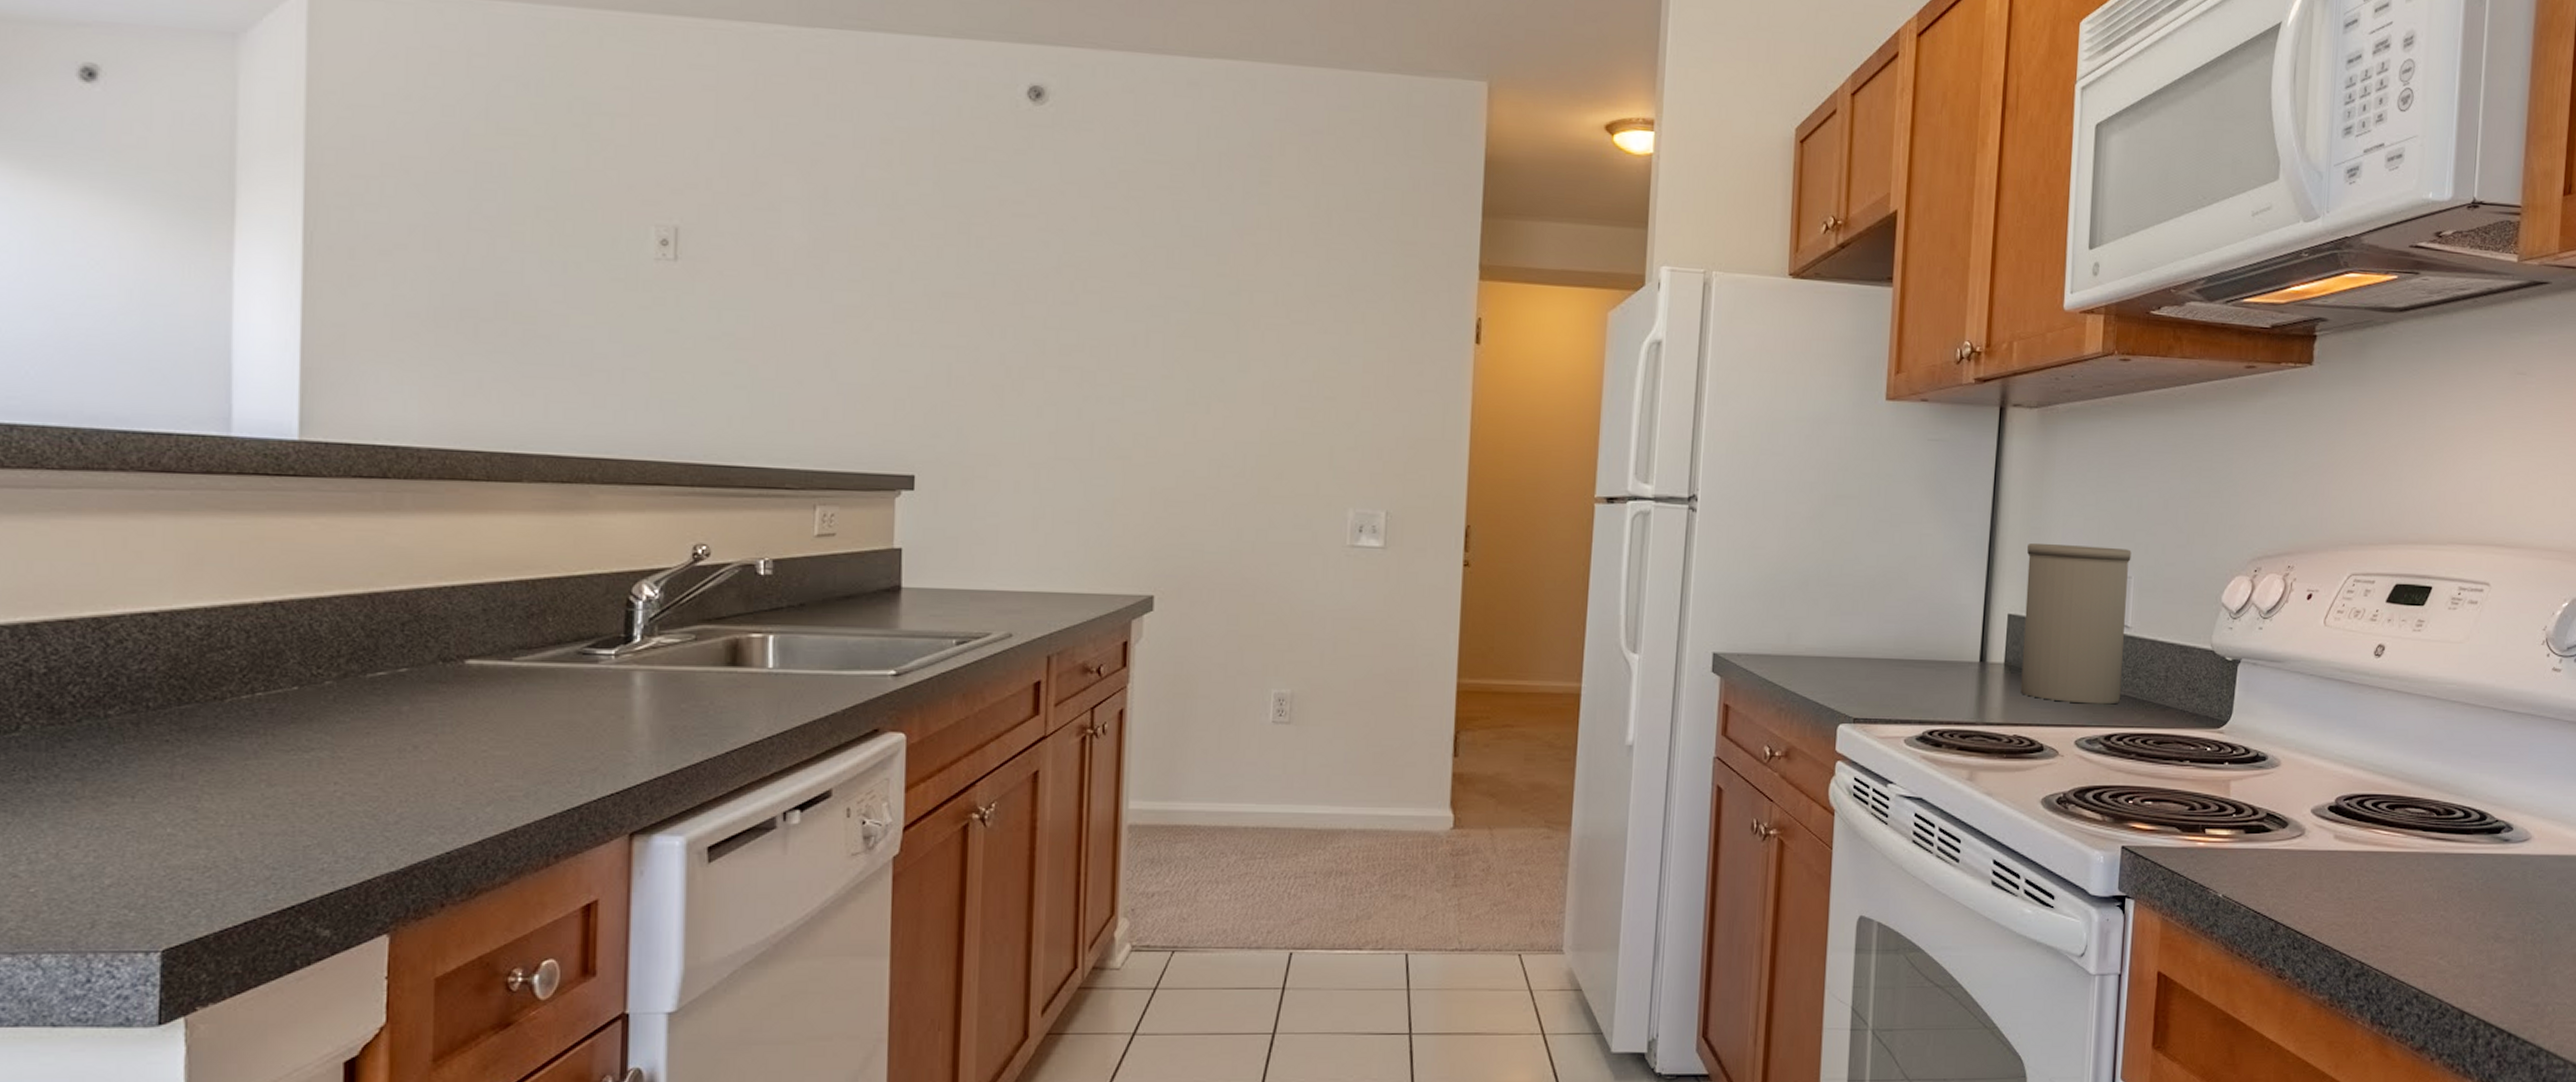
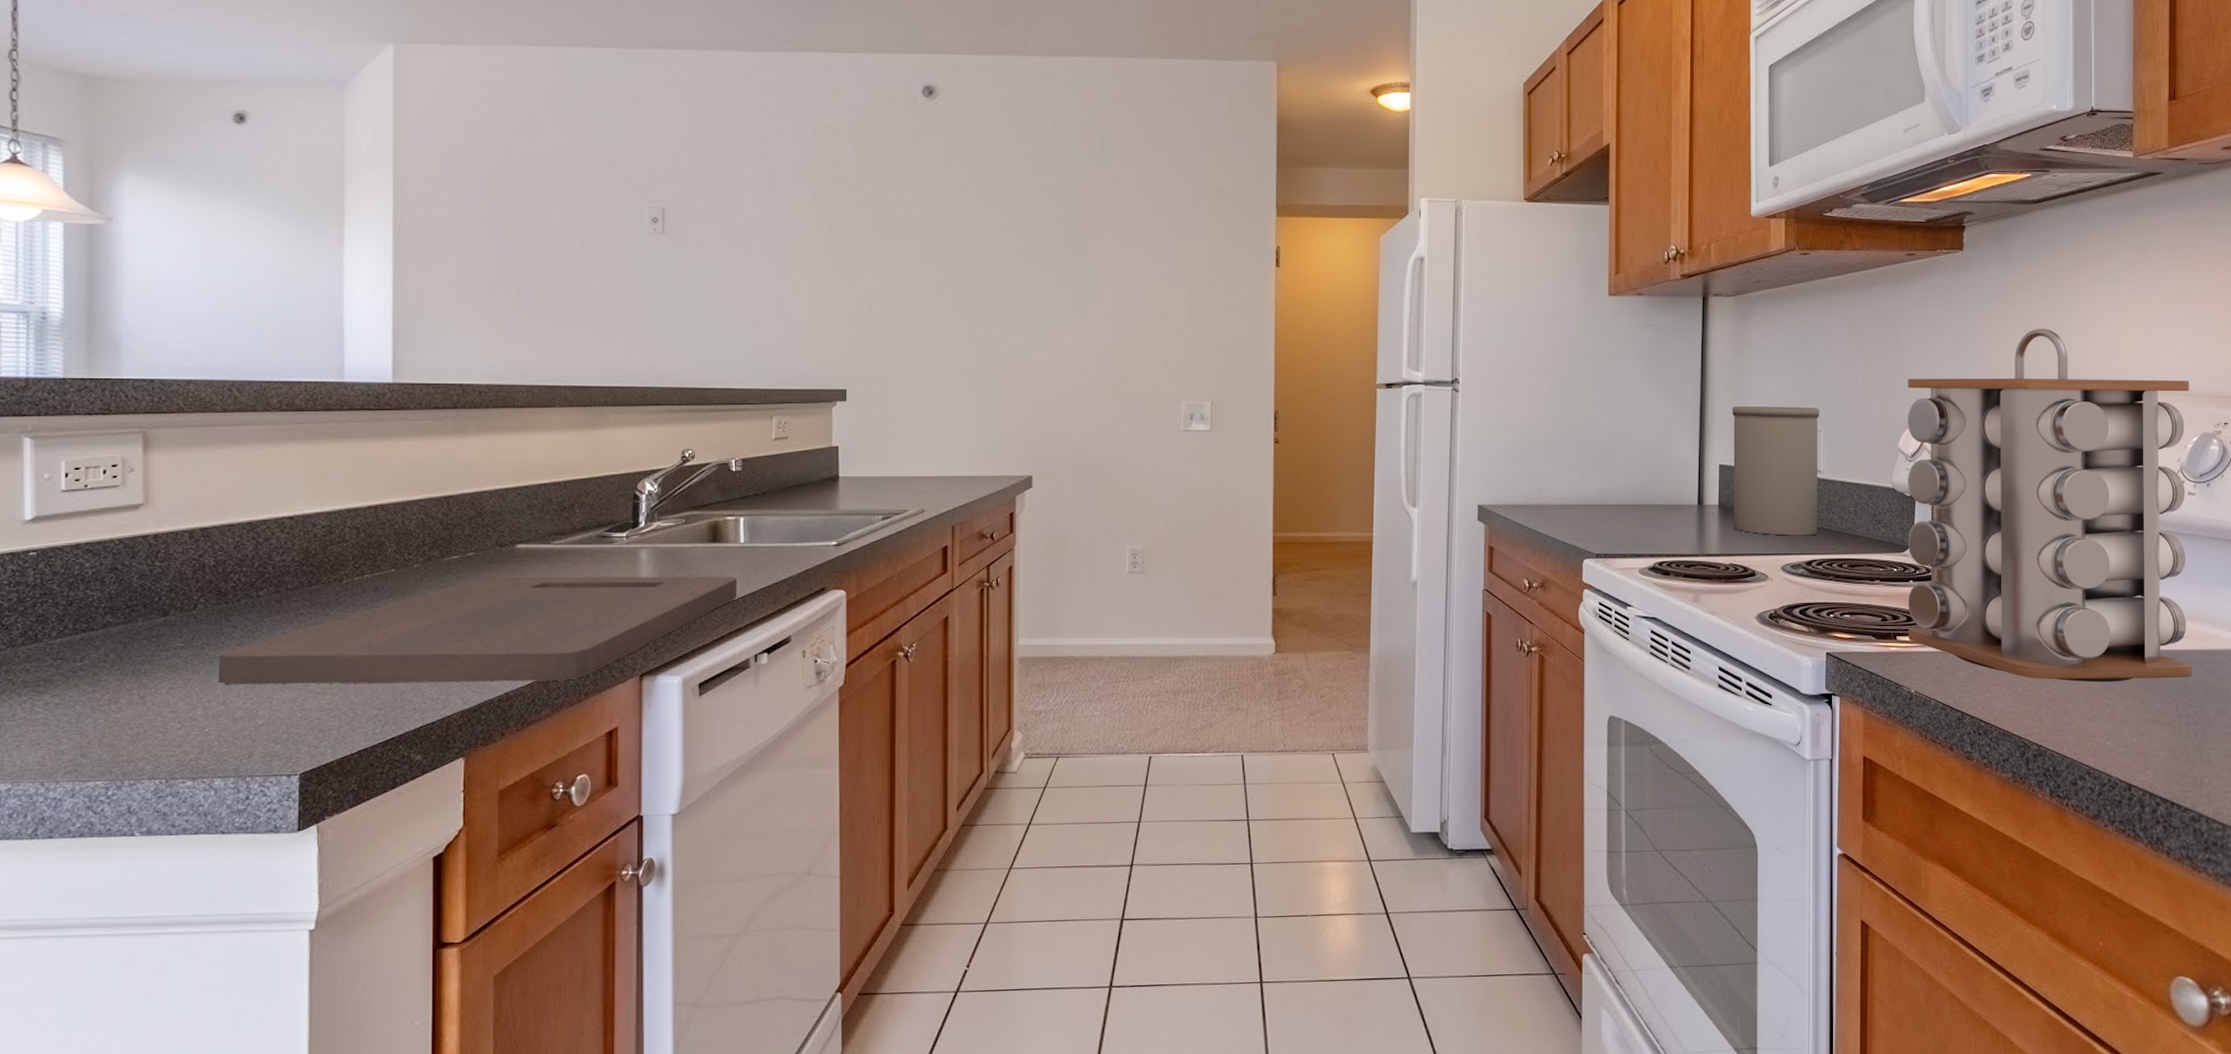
cutting board: none [50,702,763,838] -> present [219,576,738,685]
spice rack: none [2219,463,2564,891] -> present [1907,328,2192,683]

